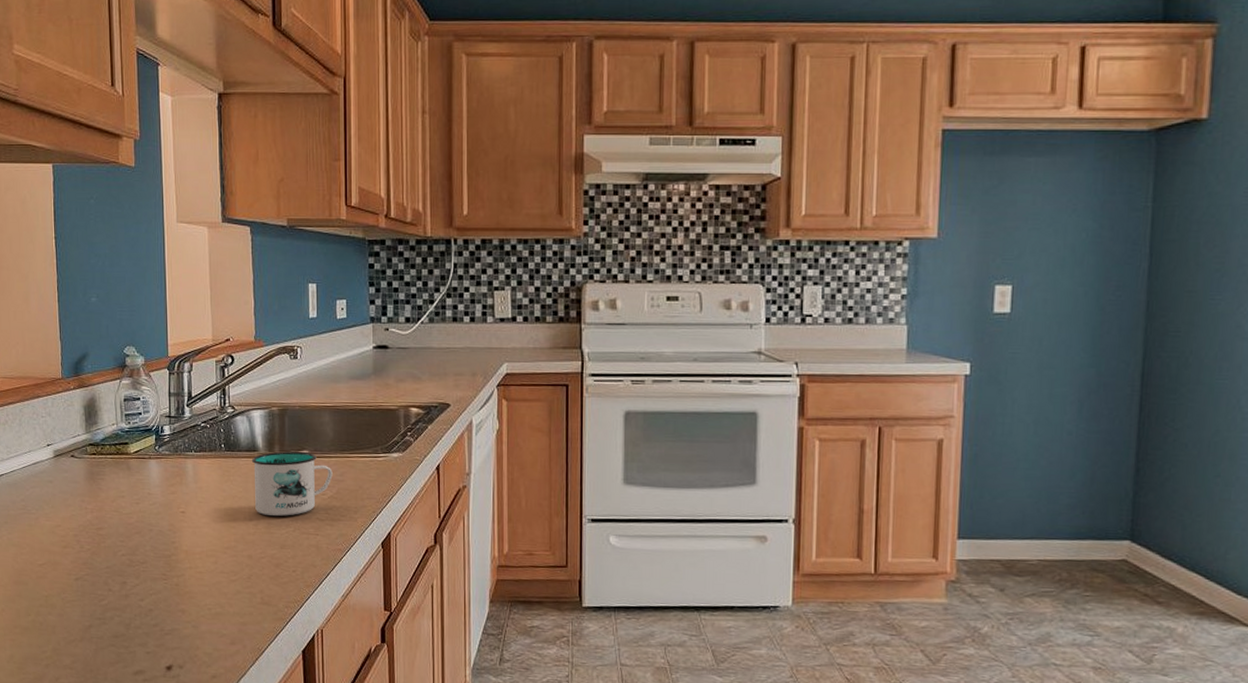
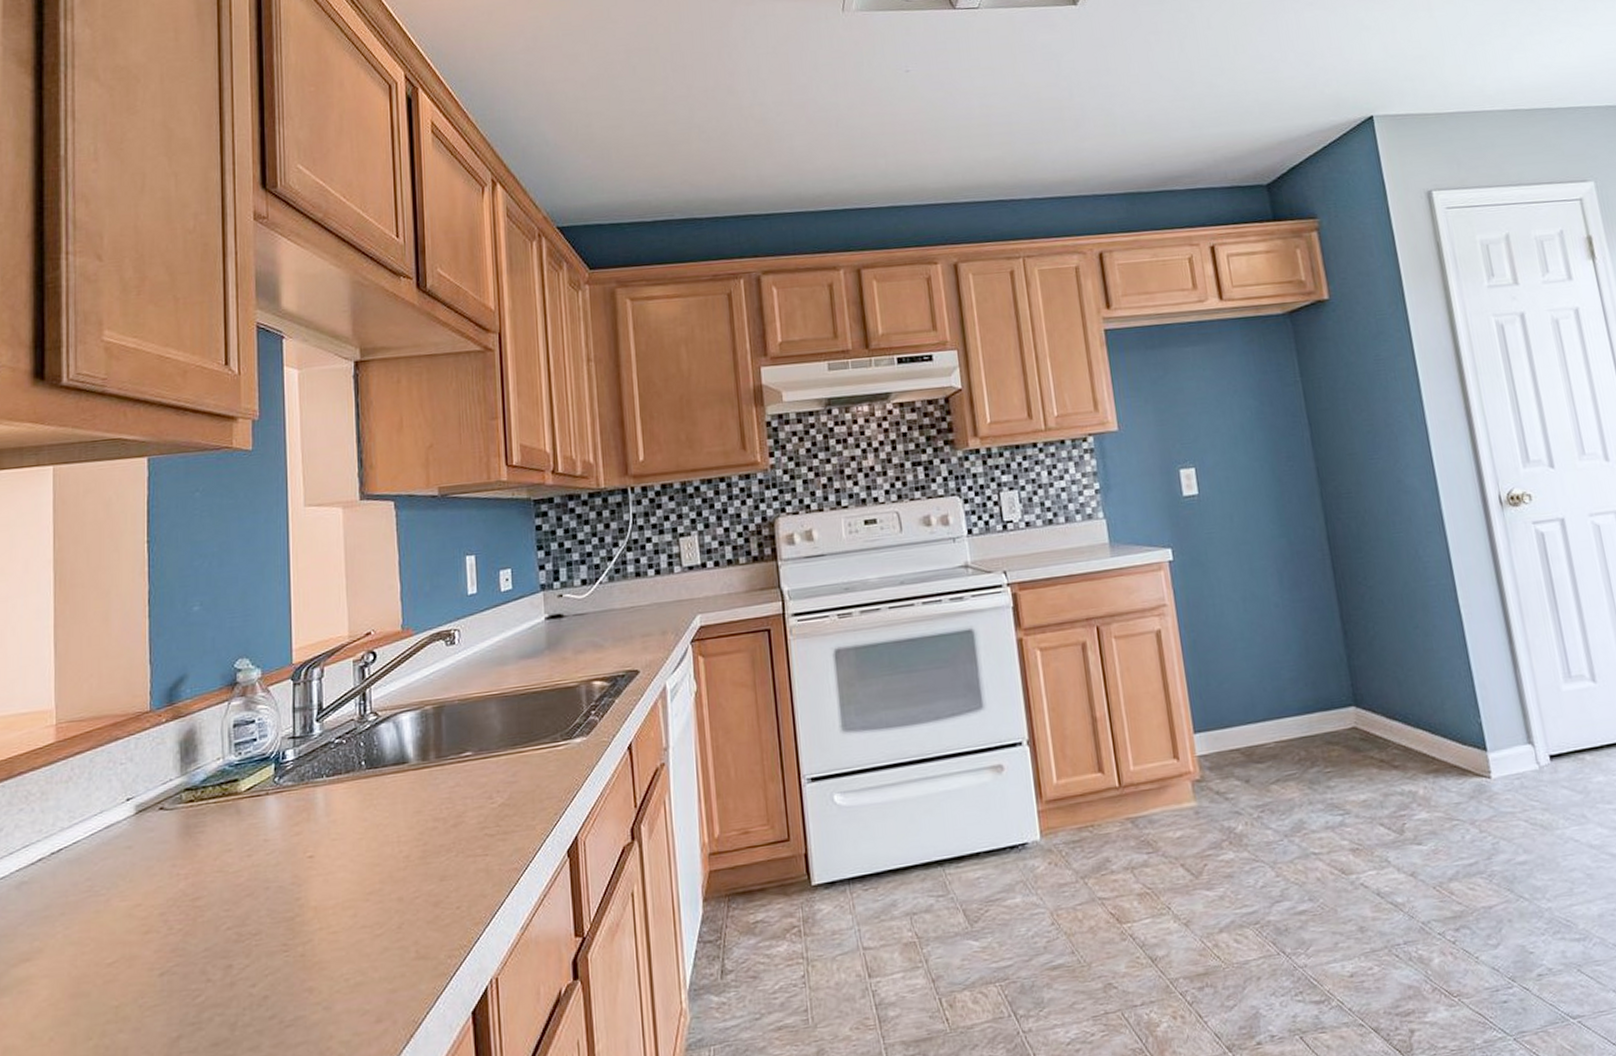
mug: present [251,451,333,516] -> none [400,754,503,842]

